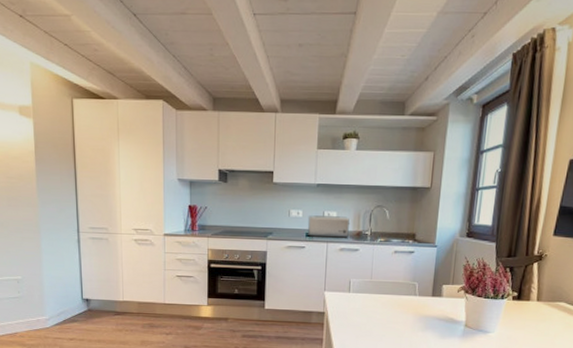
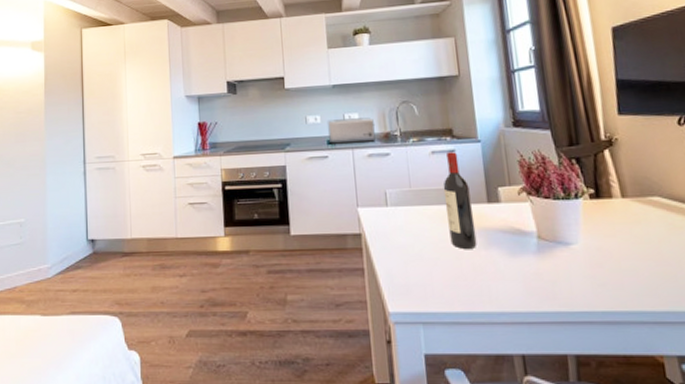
wine bottle: none [396,253,420,330] -> present [443,152,477,249]

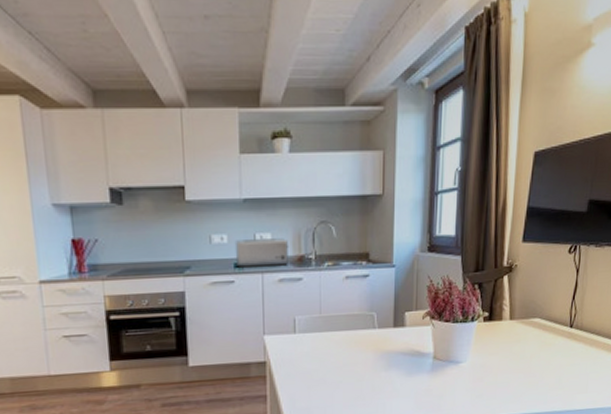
wine bottle: present [443,152,477,249] -> none [353,277,379,372]

